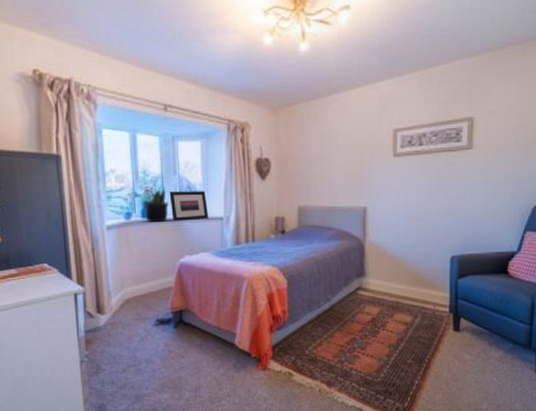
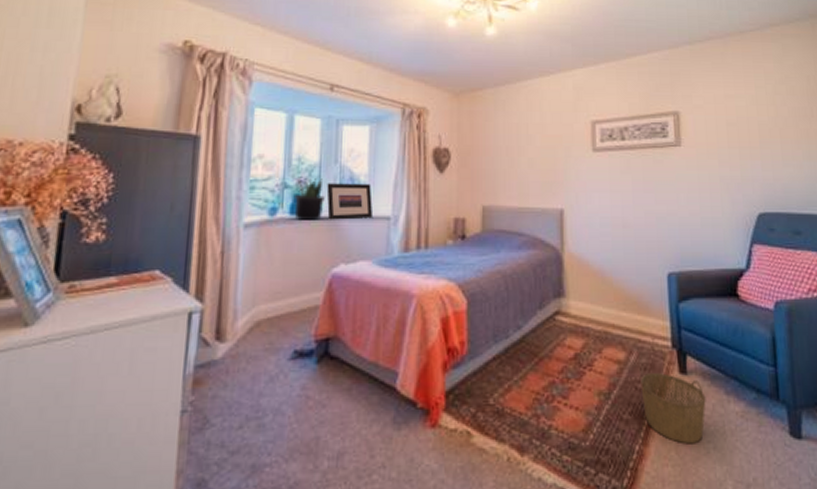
basket: none [422,331,473,380] -> present [640,373,706,445]

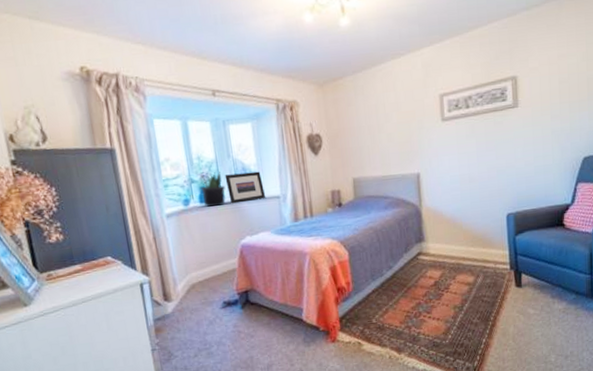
basket: present [640,373,706,445] -> none [486,288,536,335]

